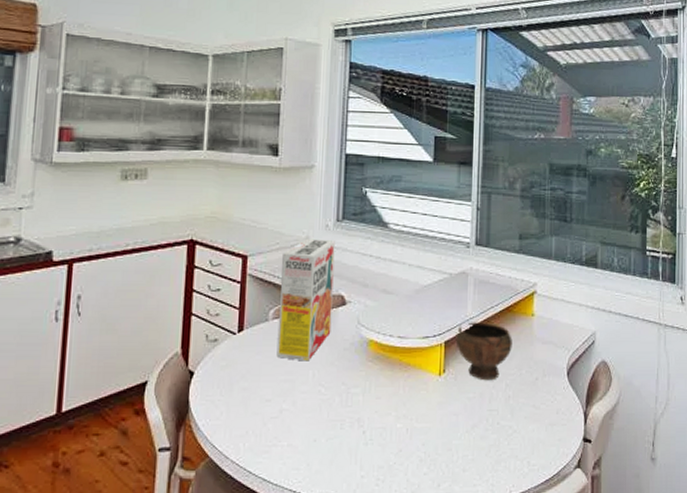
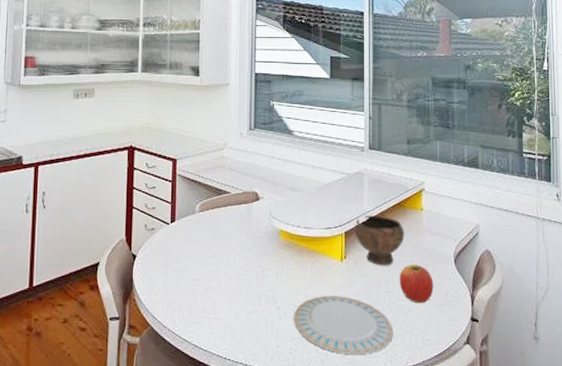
cereal box: present [276,239,335,361] -> none [203,145,249,248]
plate: none [381,416,496,485] -> present [293,296,393,355]
apple: none [504,377,543,423] -> present [399,264,434,304]

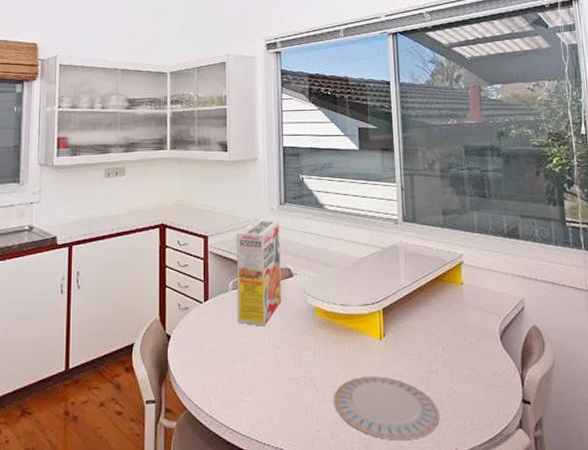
cereal box: none [203,145,249,248] -> present [236,220,282,327]
bowl: present [354,215,404,266] -> none [392,291,446,344]
apple: present [399,264,434,304] -> none [442,342,480,385]

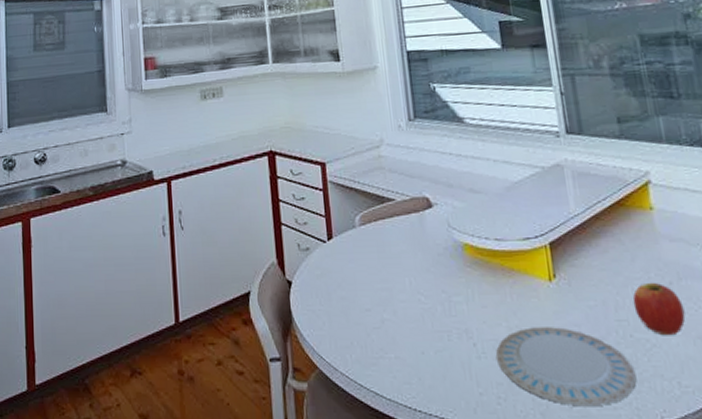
cereal box: present [236,220,282,327] -> none [359,140,422,269]
apple: none [442,342,480,385] -> present [633,282,686,336]

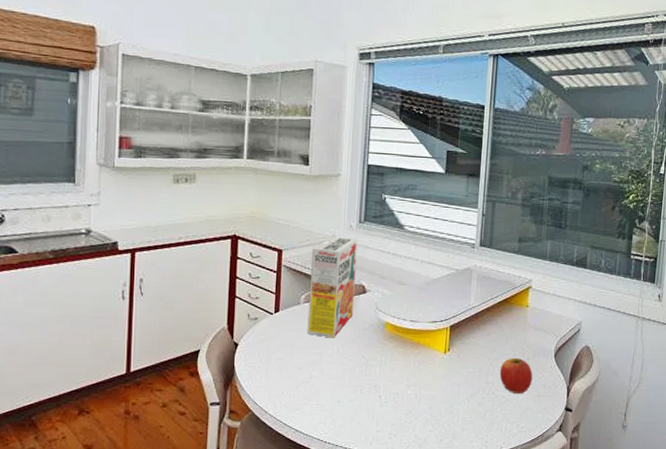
cereal box: none [359,140,422,269] -> present [307,237,358,338]
plate: present [495,327,637,407] -> none [394,385,491,440]

